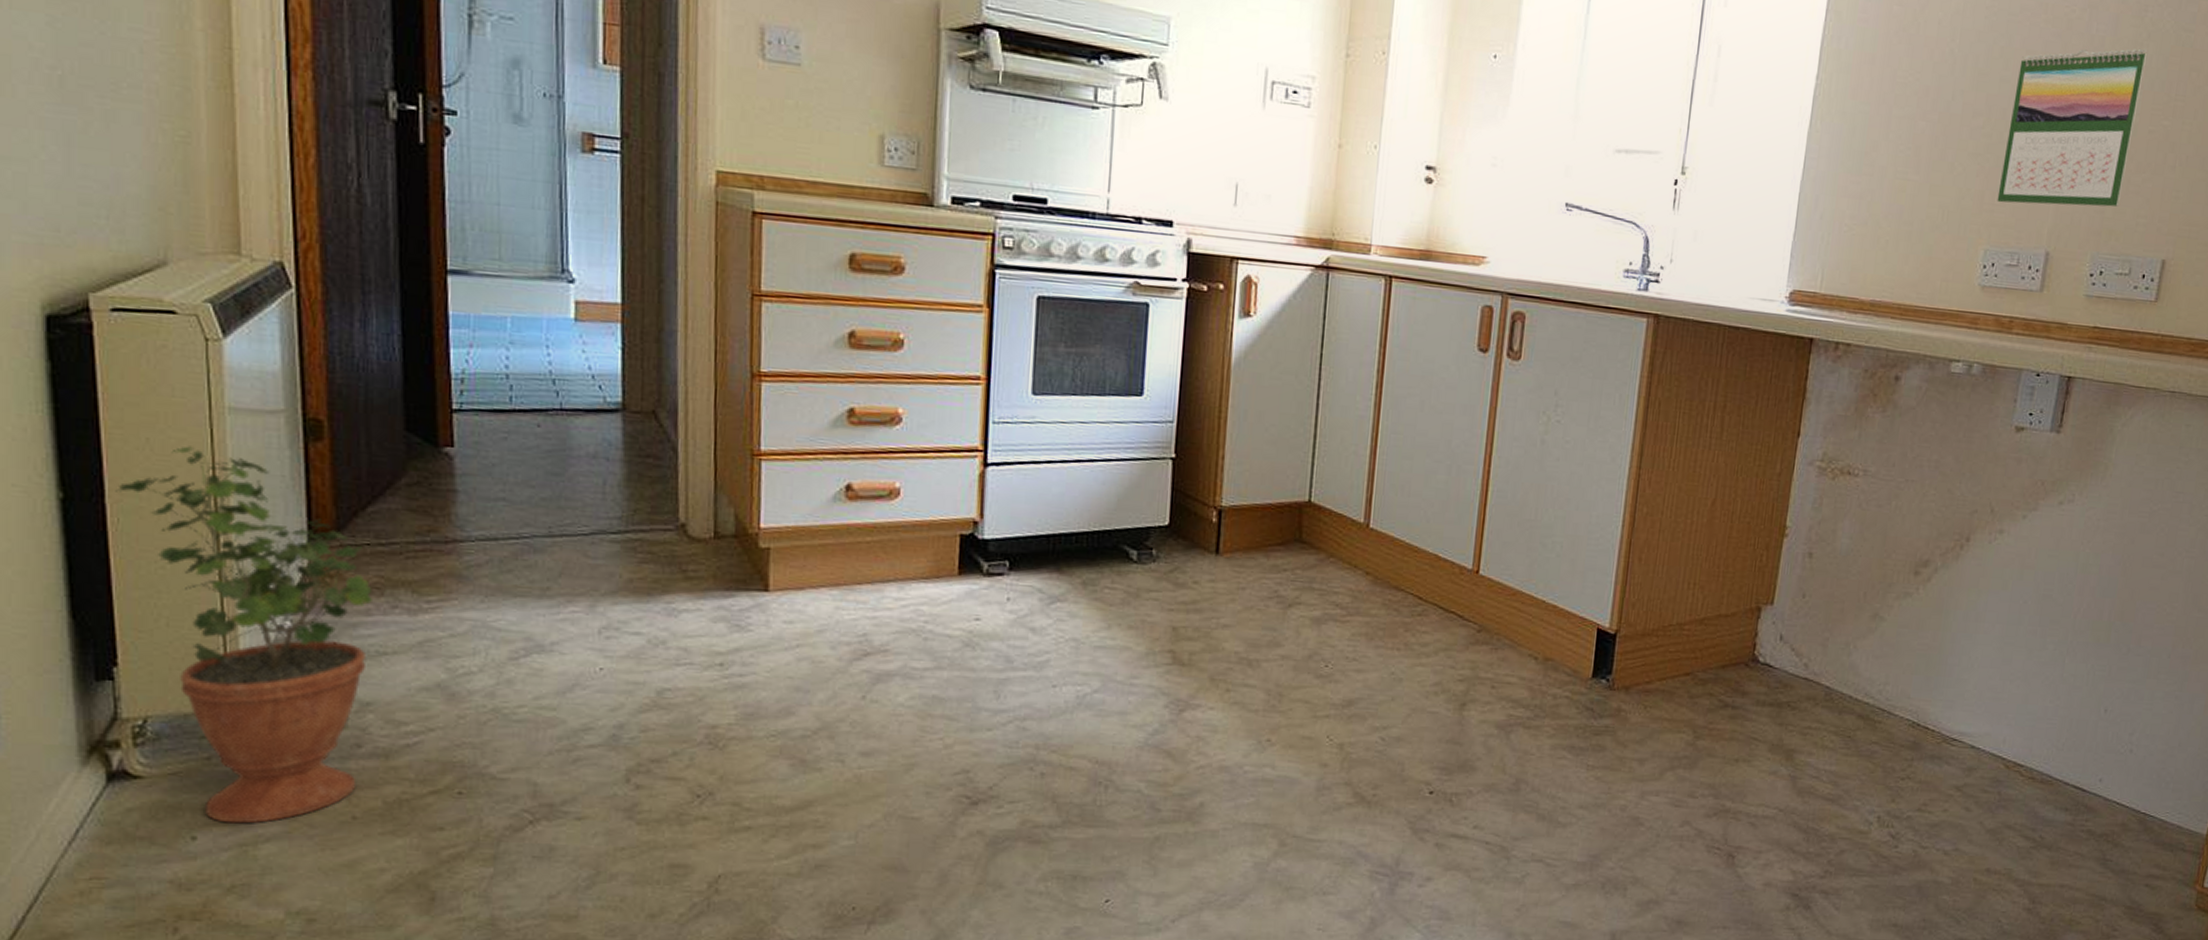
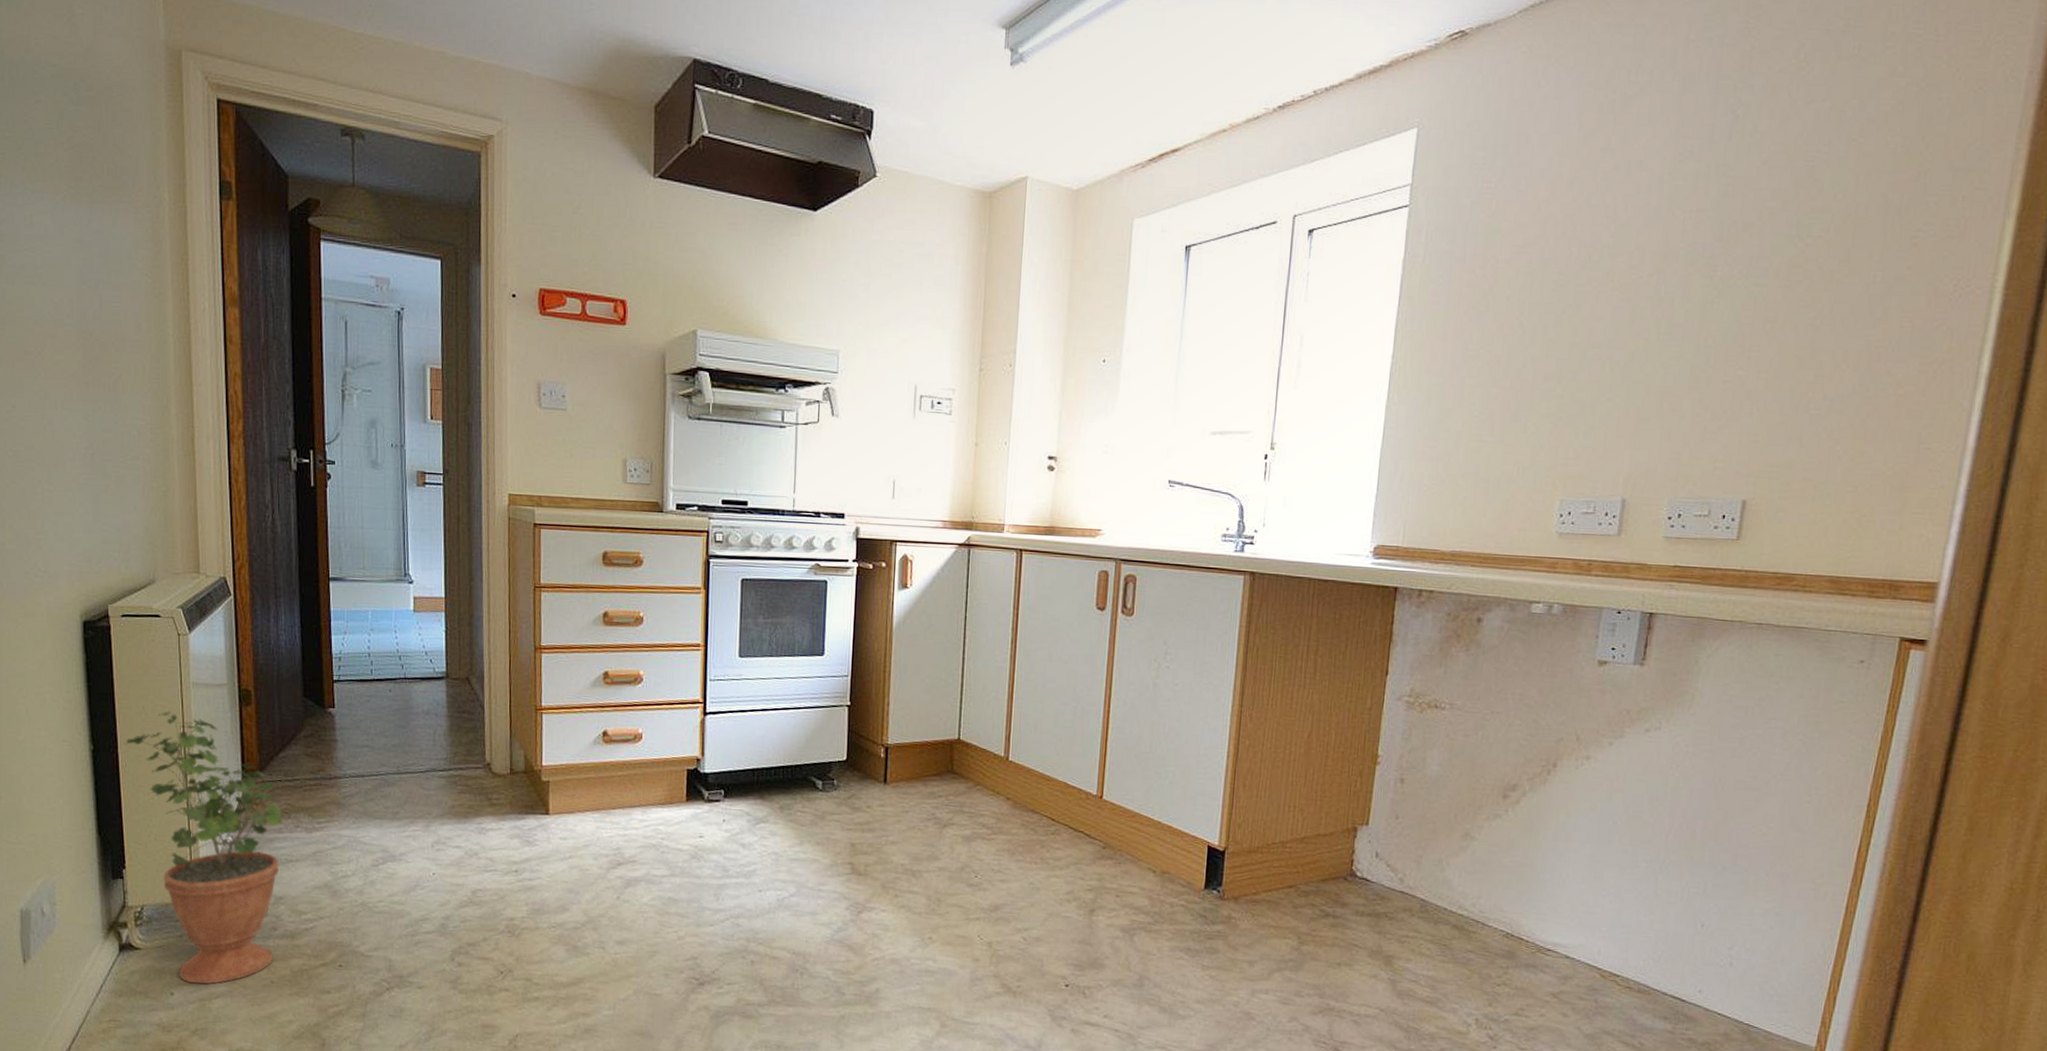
calendar: present [1997,48,2148,207] -> none [1571,306,1719,457]

